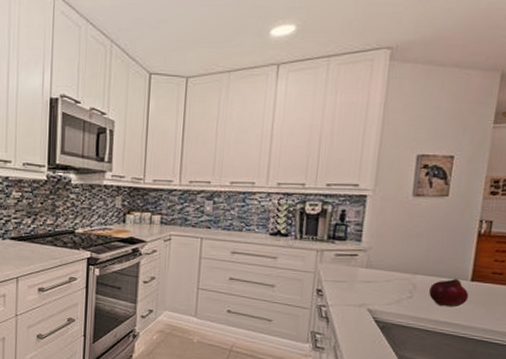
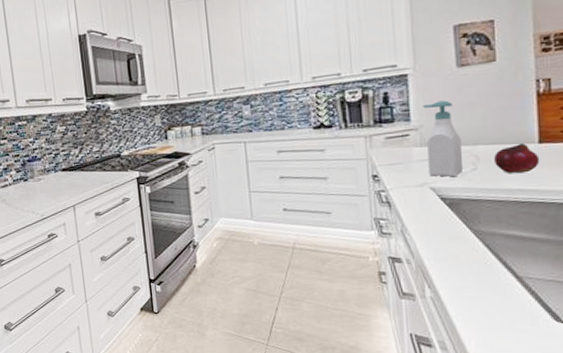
soap bottle: none [369,226,404,302] -> present [423,100,463,178]

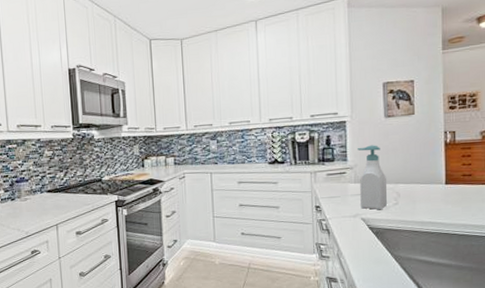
fruit: present [494,143,540,174] -> none [412,184,446,209]

